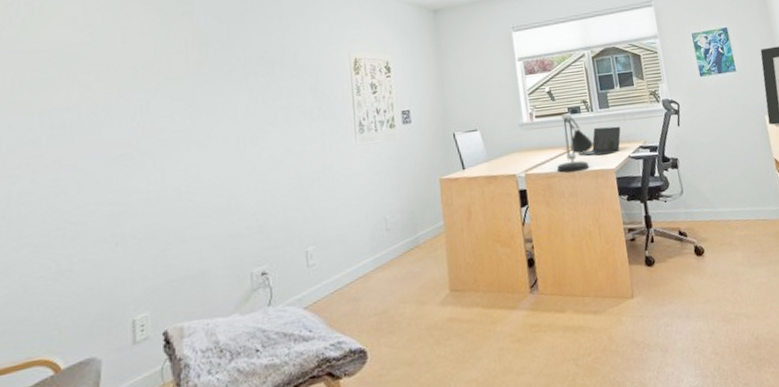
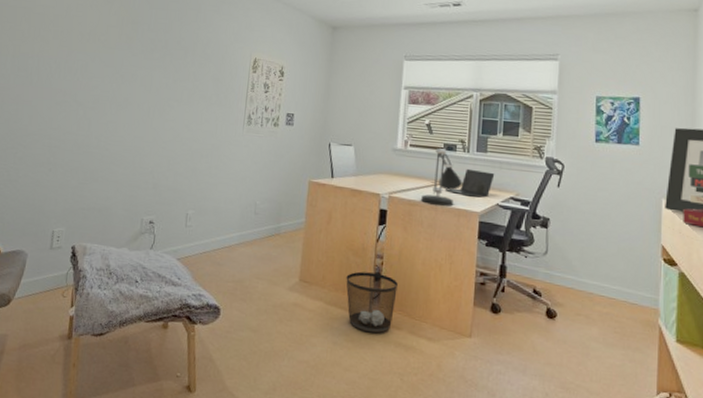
waste bin: none [499,258,556,327] -> present [346,271,398,334]

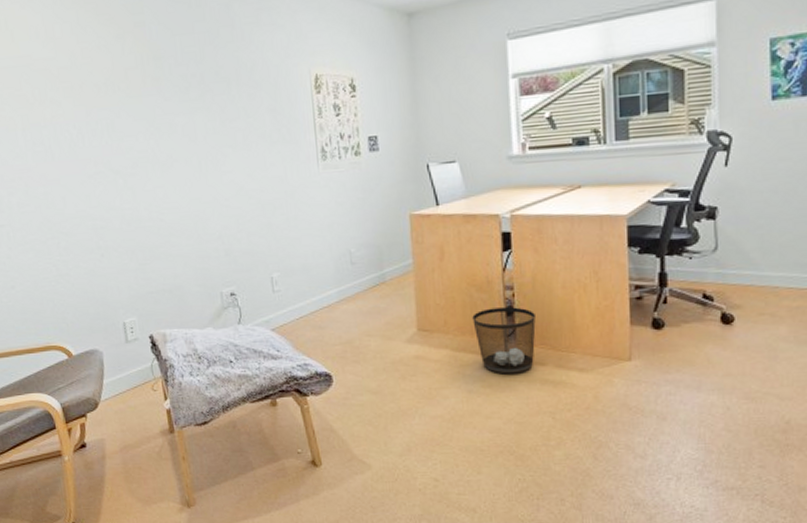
desk lamp: present [421,148,462,207] -> none [551,145,601,217]
laptop: present [446,168,495,198] -> none [581,163,642,199]

